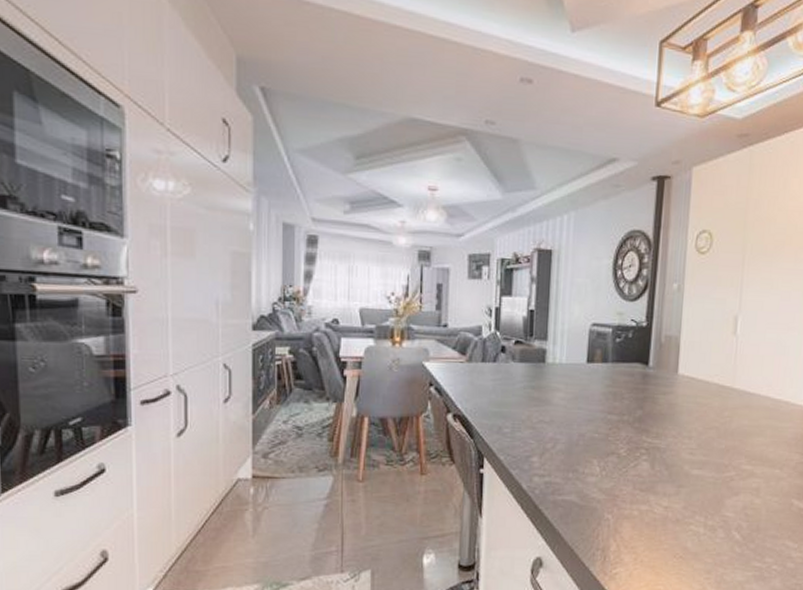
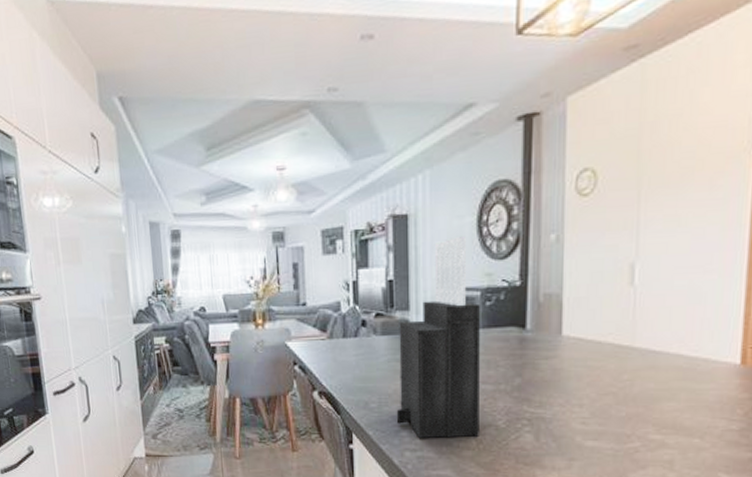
knife block: none [527,275,611,465] -> present [396,235,480,439]

